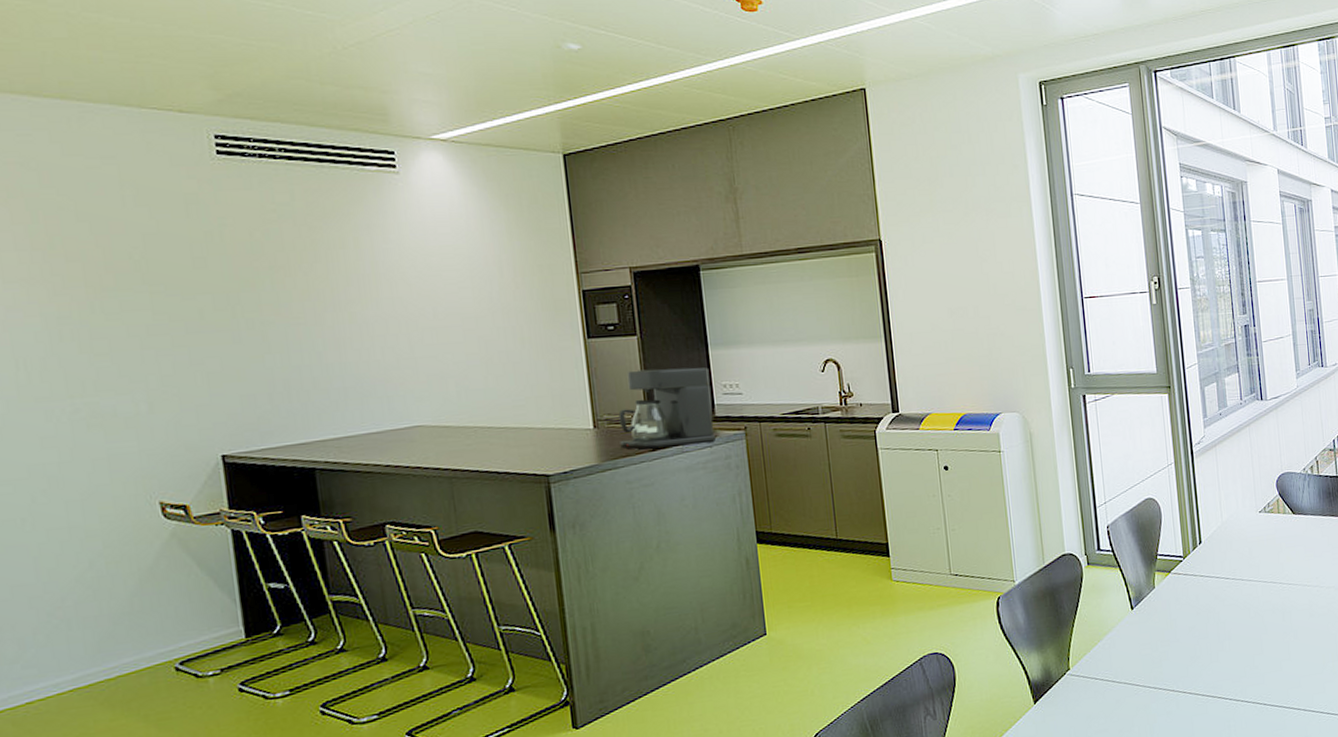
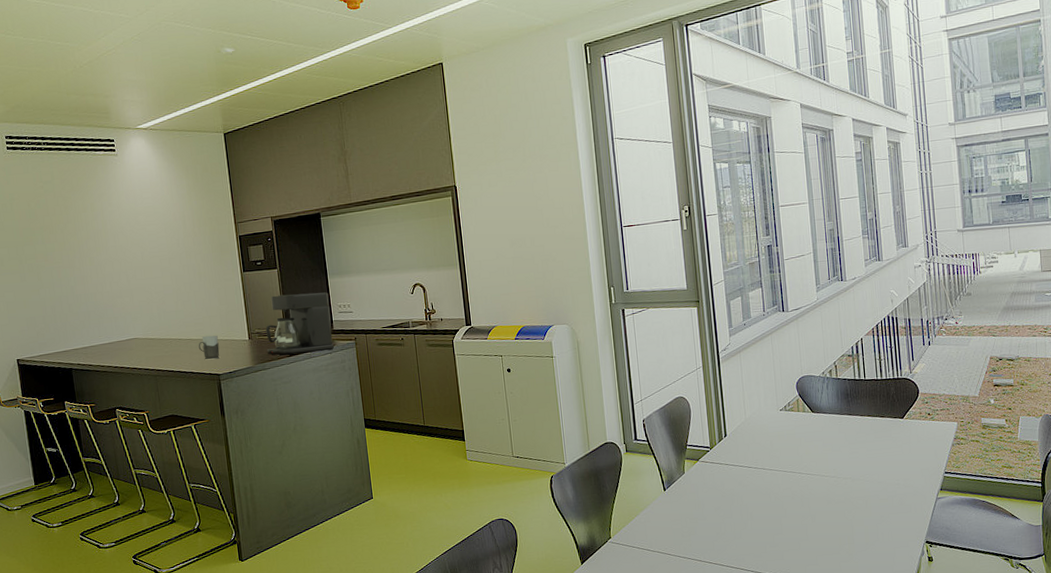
mug: none [517,422,550,456] -> present [198,335,220,360]

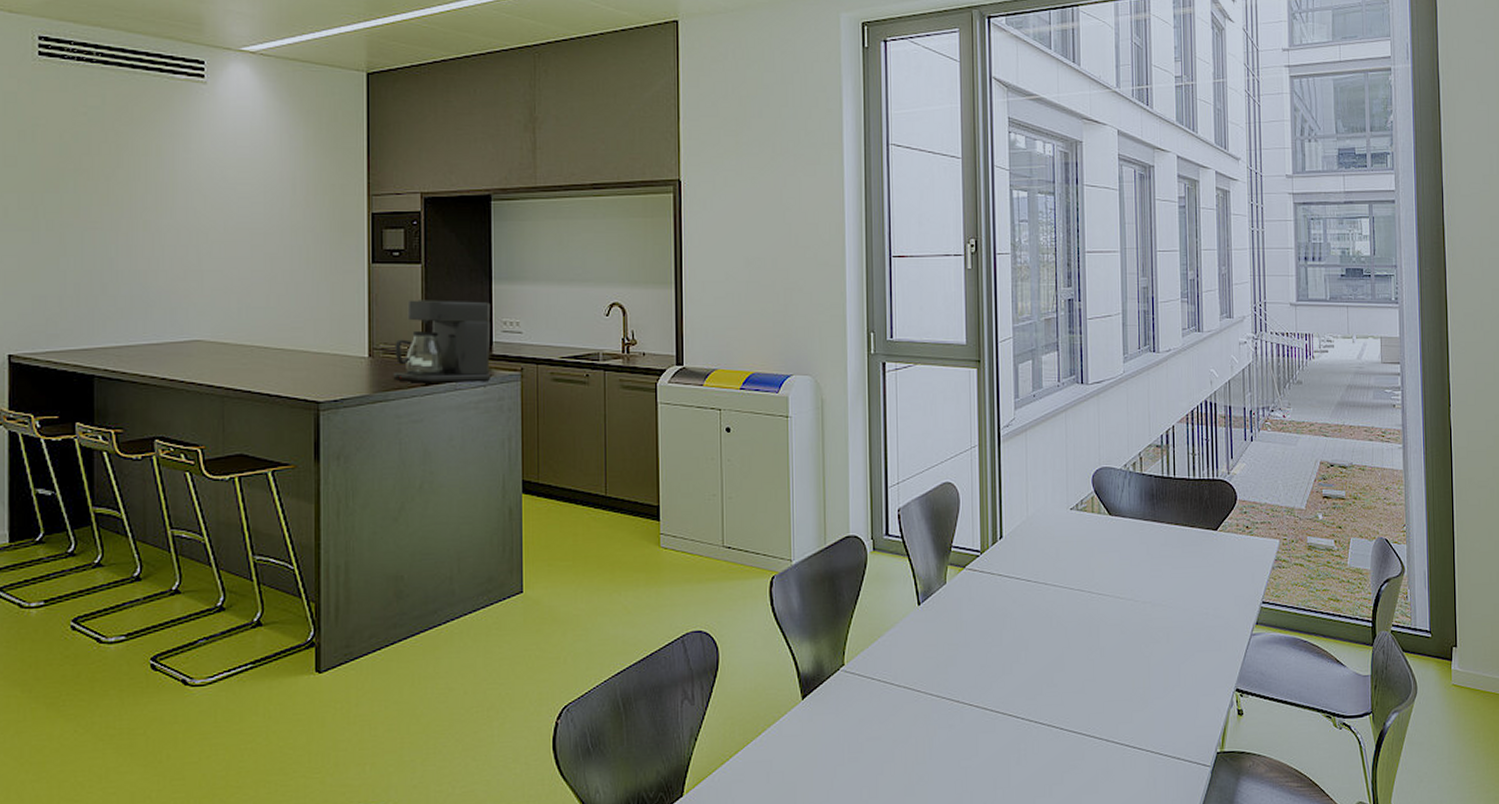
mug: present [198,335,220,360] -> none [292,346,324,381]

